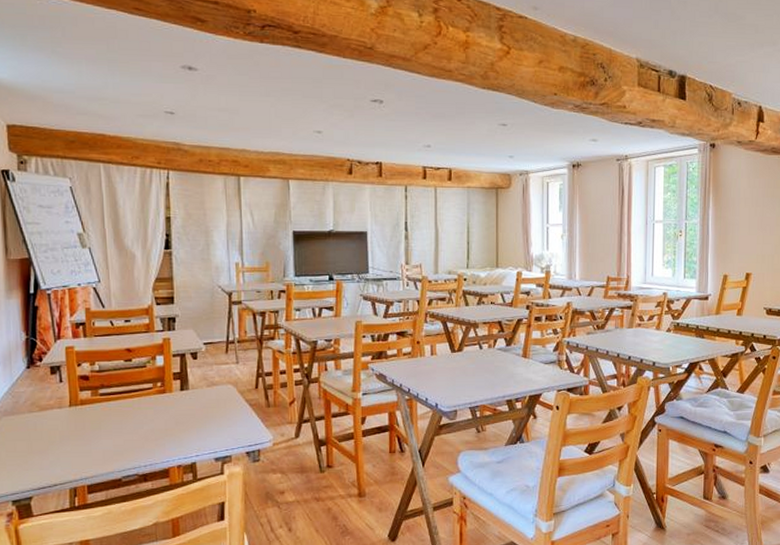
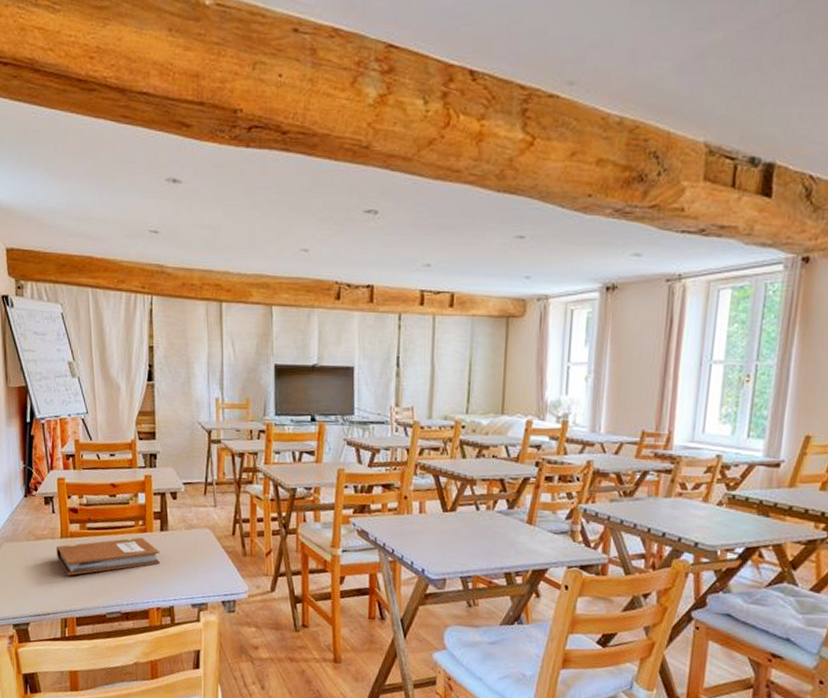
notebook: none [65,398,180,444] -> present [57,537,160,576]

